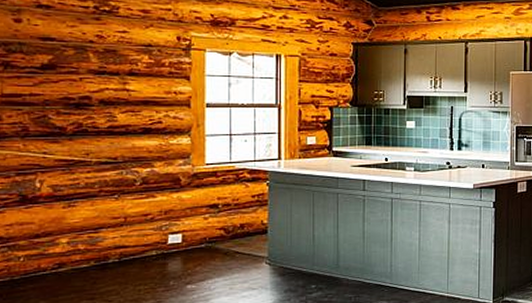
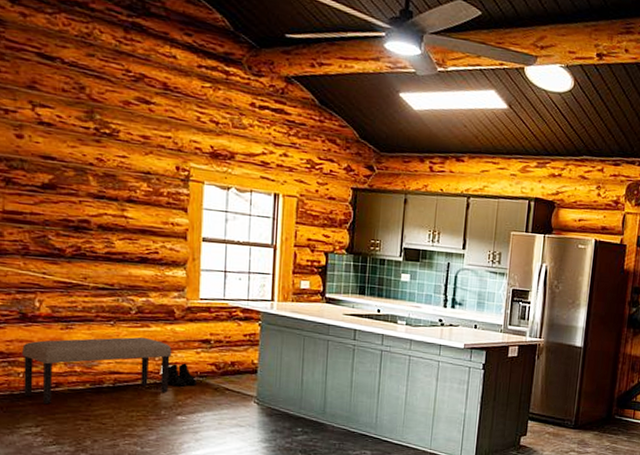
bench: none [23,207,179,287] -> present [22,337,172,405]
boots: none [174,230,205,255] -> present [167,363,196,387]

